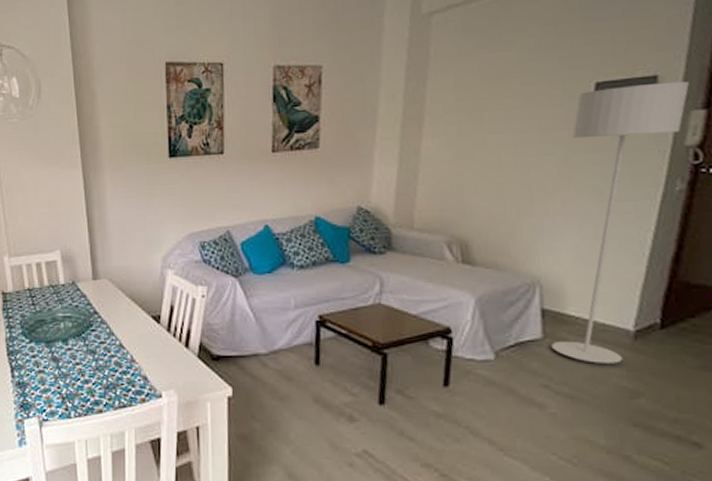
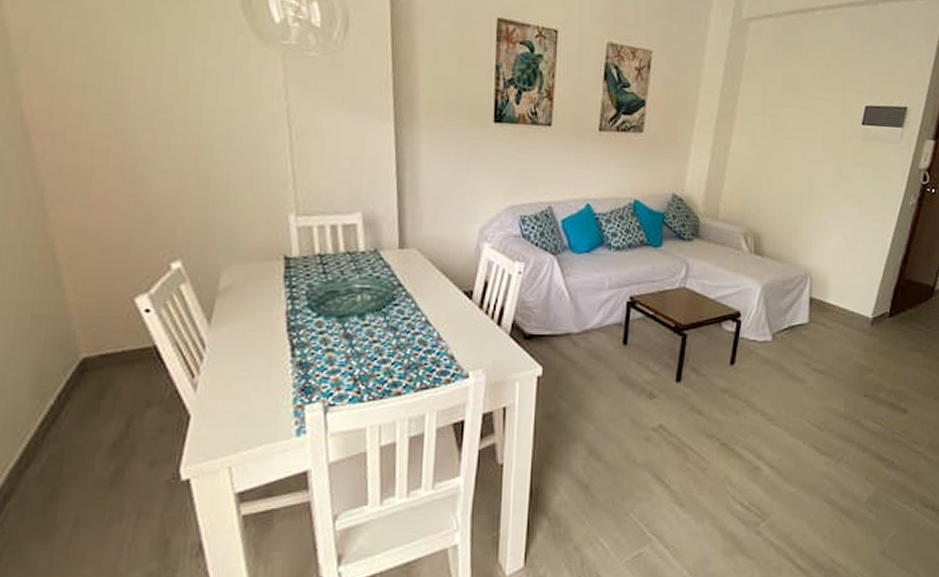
floor lamp: present [551,81,689,364] -> none [814,112,926,345]

